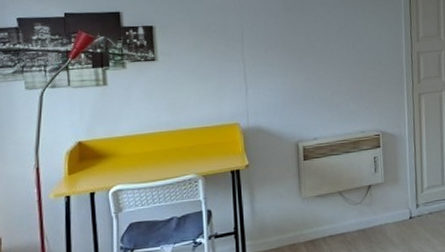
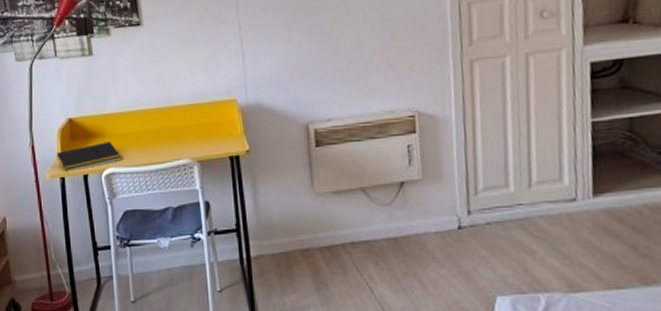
notepad: none [63,162,131,192] -> present [57,142,122,173]

